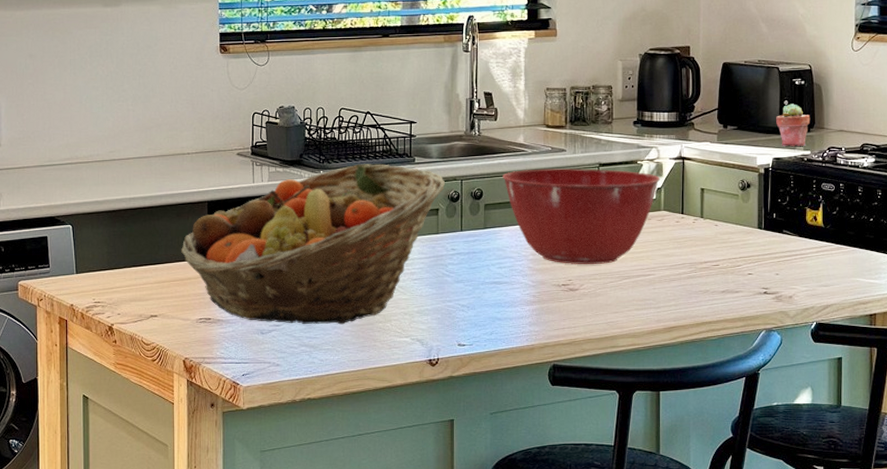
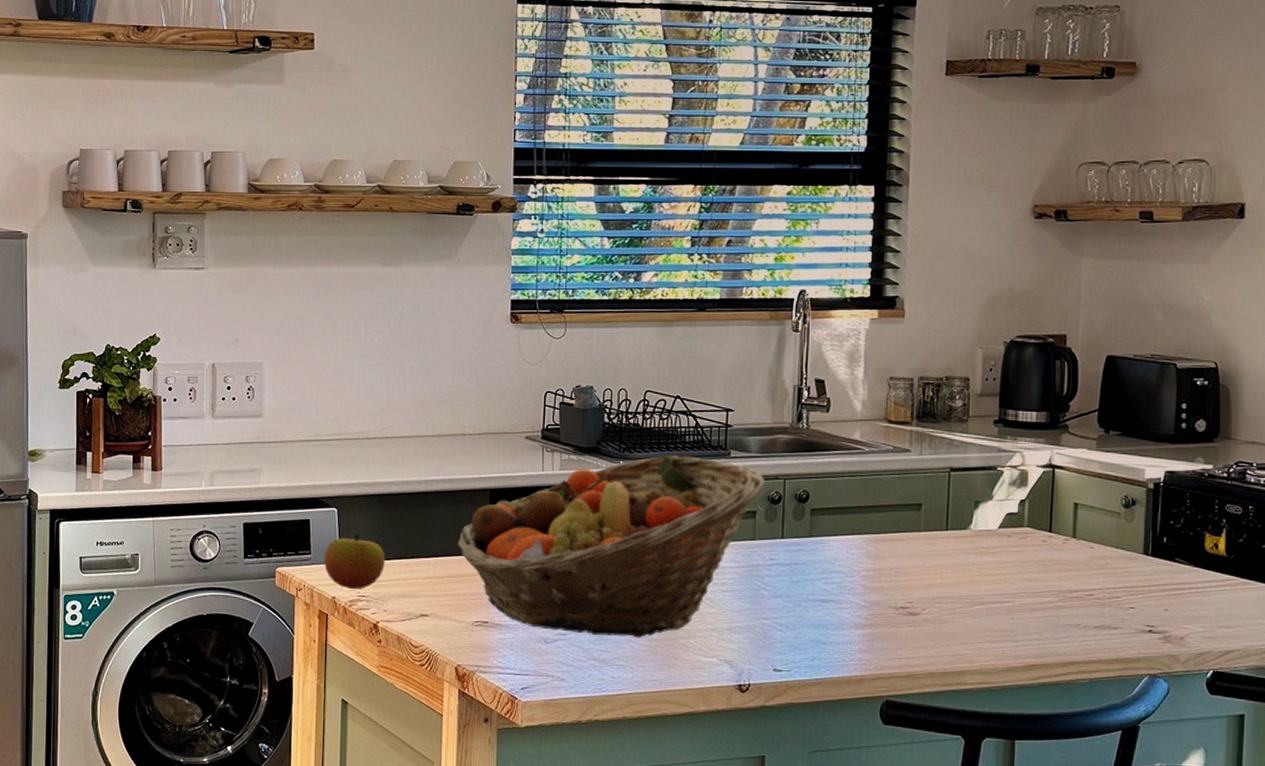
apple: none [62,246,117,297] -> present [324,533,385,590]
mixing bowl: present [503,168,661,264] -> none [833,471,1025,586]
potted succulent: present [776,104,811,146] -> none [1171,407,1214,459]

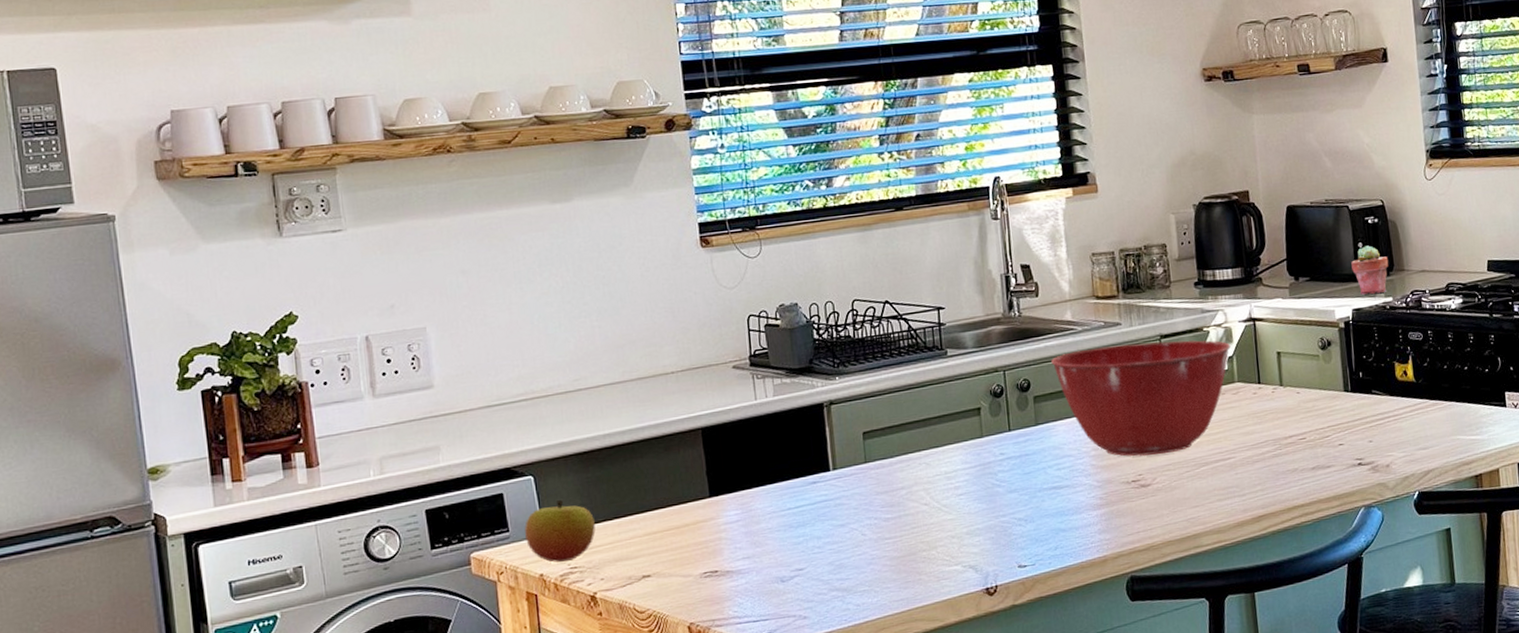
fruit basket: present [458,455,765,638] -> none [673,361,985,567]
mixing bowl: none [833,471,1025,586] -> present [1051,340,1231,456]
potted succulent: none [1171,407,1214,459] -> present [1351,245,1389,295]

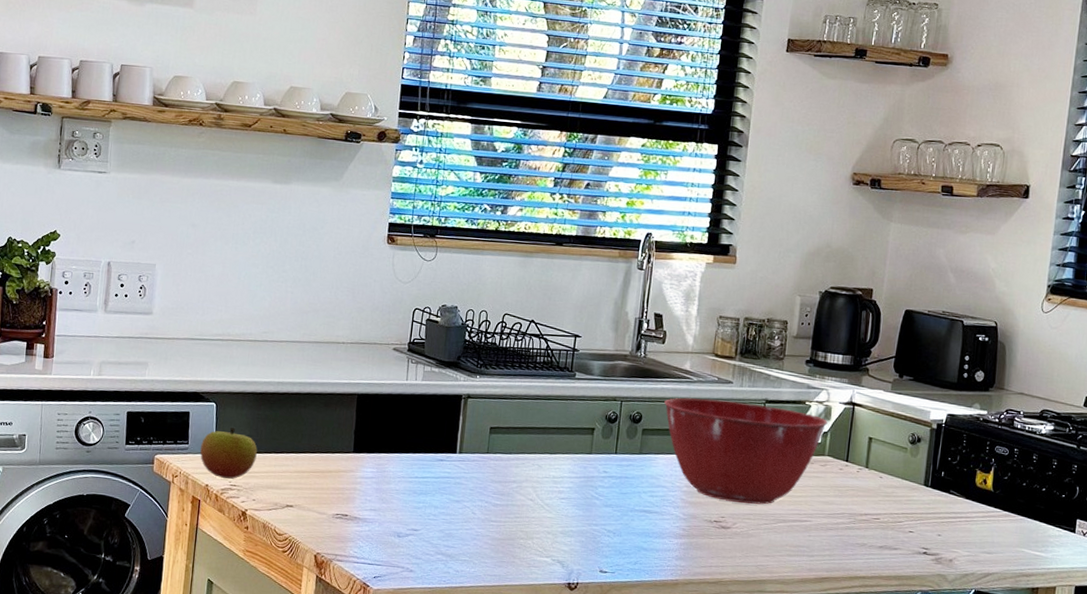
potted succulent: present [1351,245,1389,295] -> none [954,360,991,405]

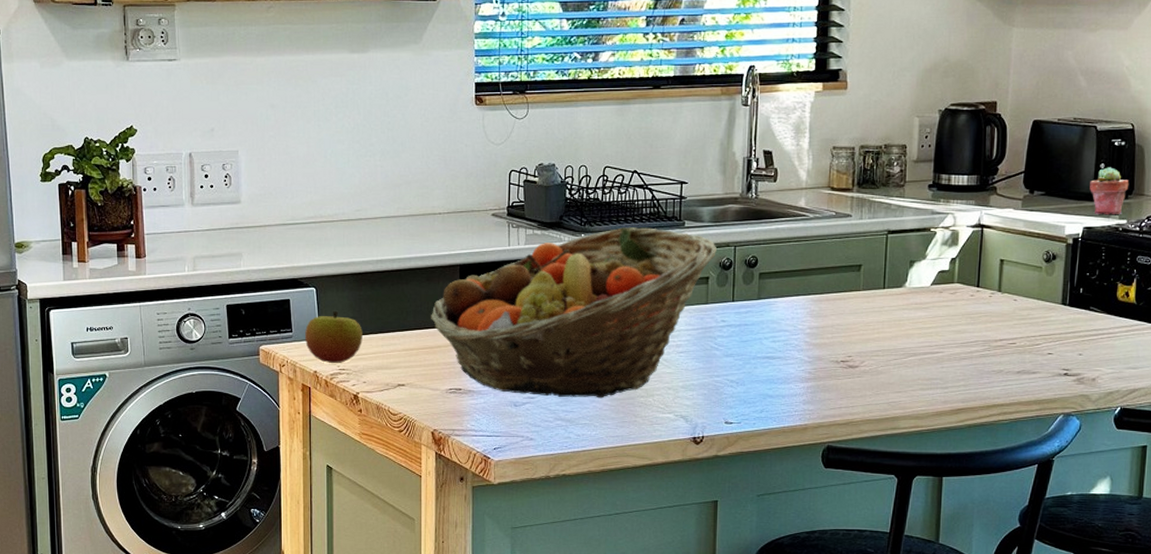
fruit basket: none [325,373,604,537] -> present [431,227,717,398]
mixing bowl: present [664,398,828,505] -> none [780,235,956,340]
potted succulent: none [954,360,991,405] -> present [1090,167,1129,214]

